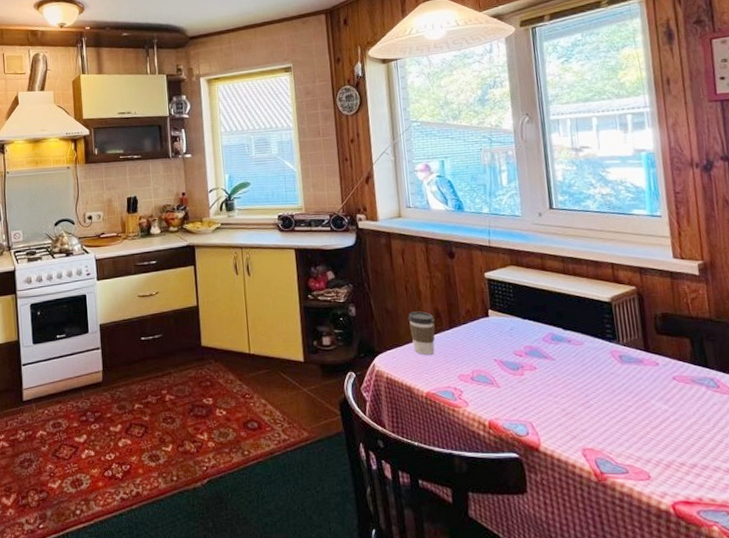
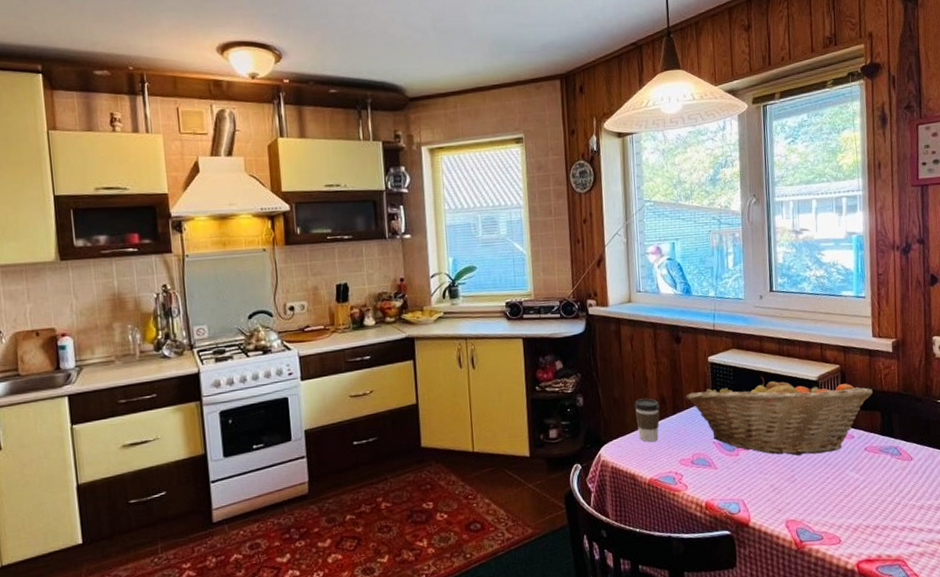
fruit basket: none [462,294,678,380] -> present [686,376,873,456]

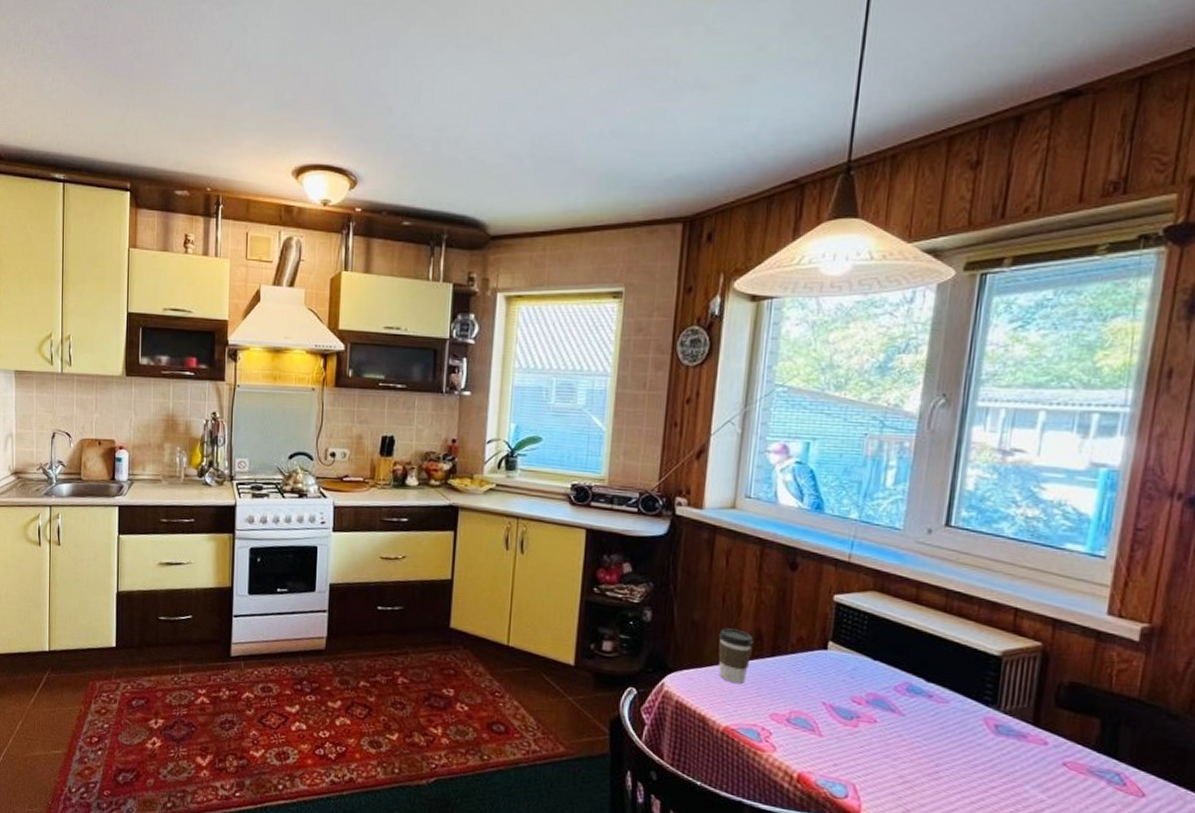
fruit basket: present [686,376,873,456] -> none [793,633,1093,755]

